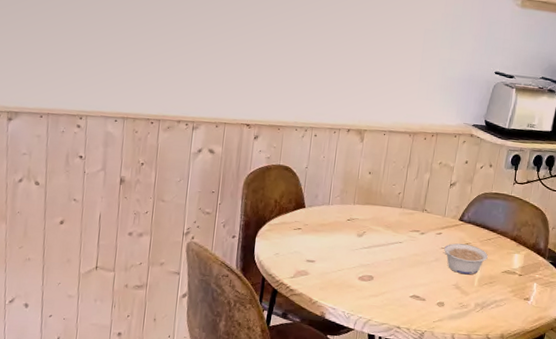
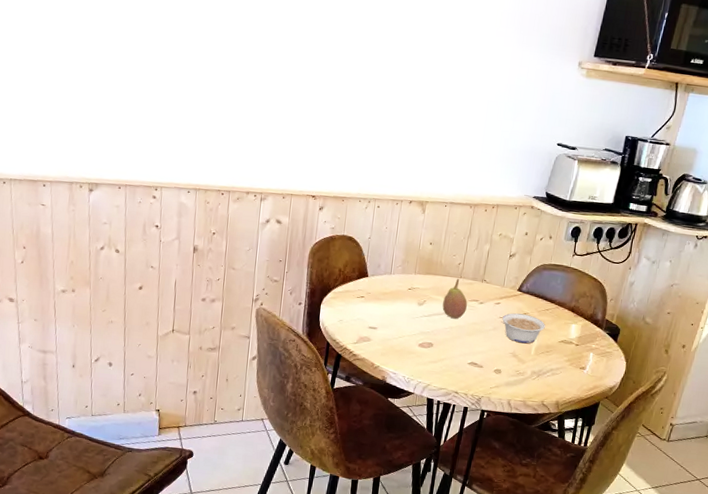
fruit: none [382,209,408,250] -> present [442,279,467,319]

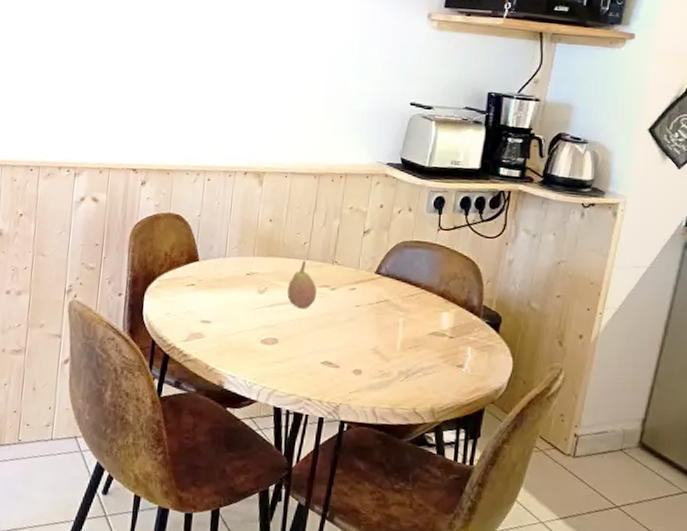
legume: present [501,313,545,344] -> none [358,300,411,338]

